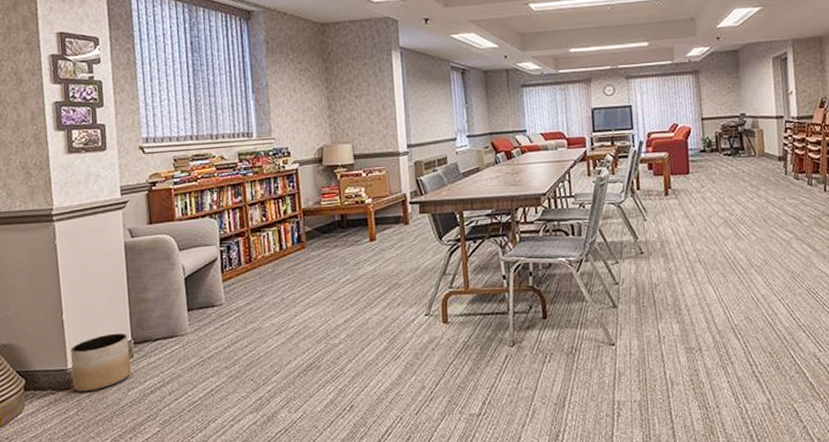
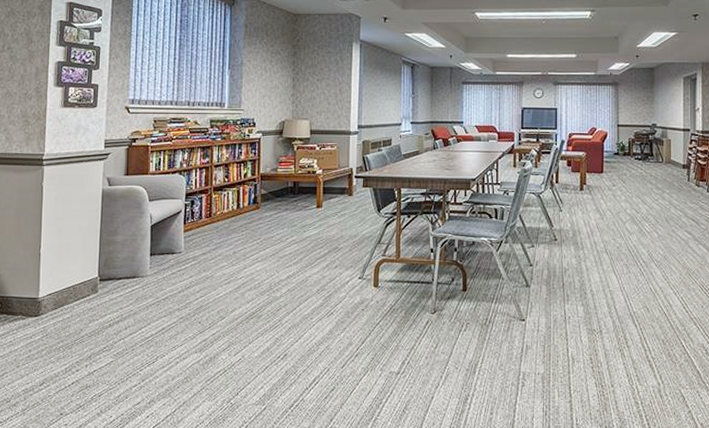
planter: present [71,333,132,392] -> none [41,269,95,320]

